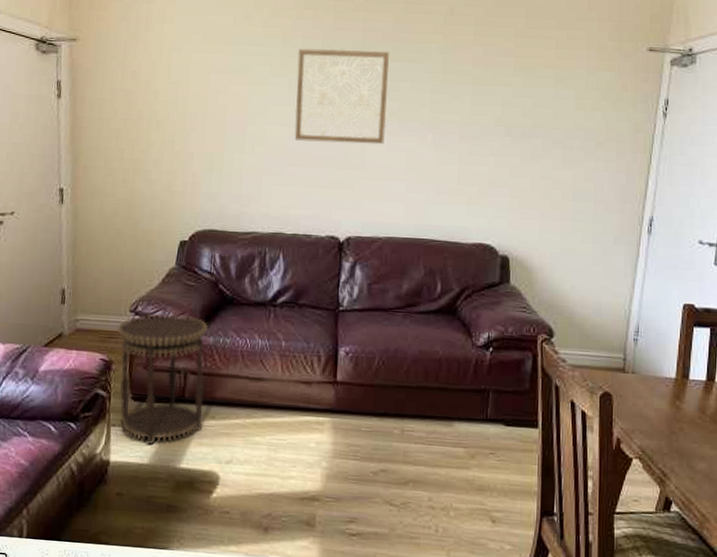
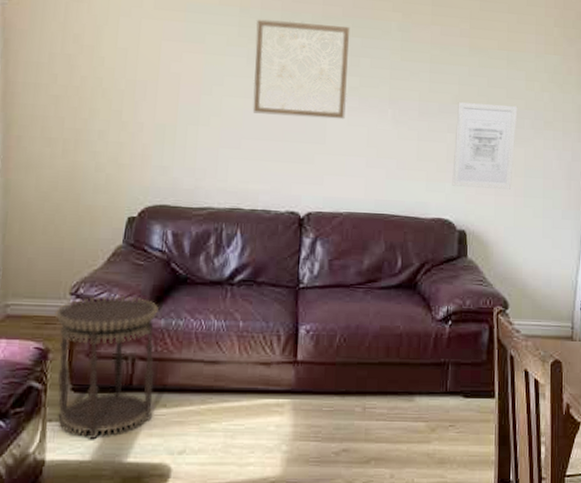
wall art: none [494,124,566,214] -> present [452,102,518,189]

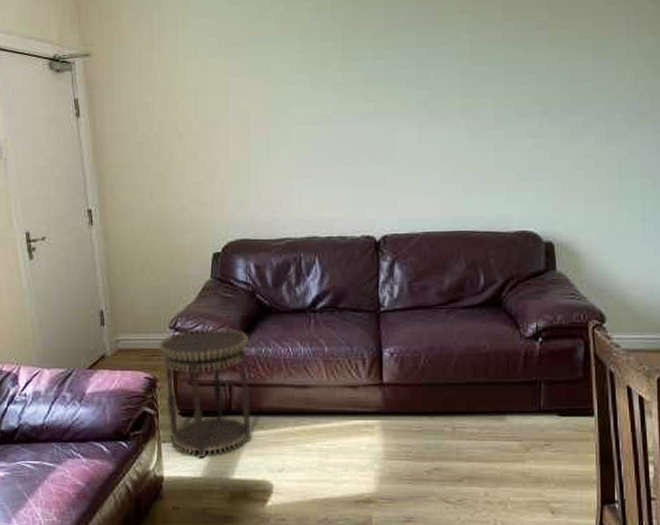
wall art: present [252,19,350,120] -> none [318,37,416,140]
wall art: present [452,102,518,189] -> none [535,99,608,195]

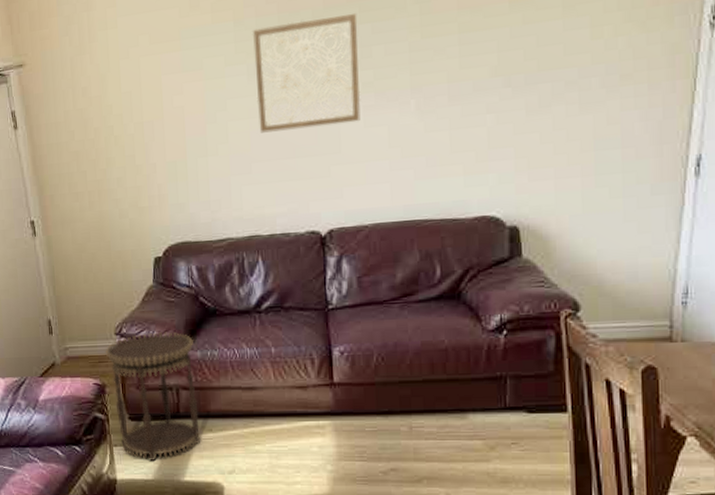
wall art: none [318,37,416,140] -> present [253,14,361,133]

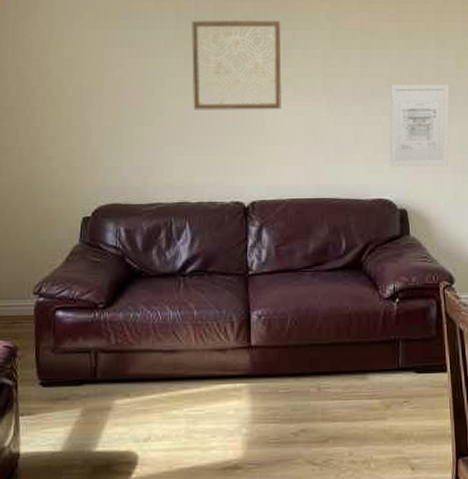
side table: present [105,332,201,462] -> none [20,292,118,432]
wall art: none [496,62,581,176] -> present [389,84,450,166]

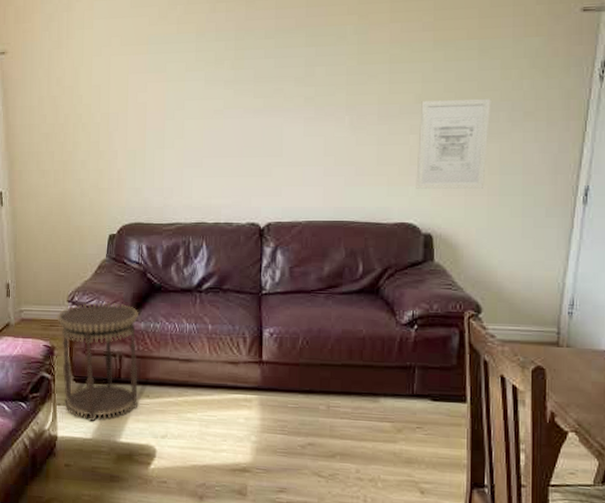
side table: none [20,292,118,432] -> present [57,302,140,422]
wall art: present [192,19,282,110] -> none [211,38,304,133]

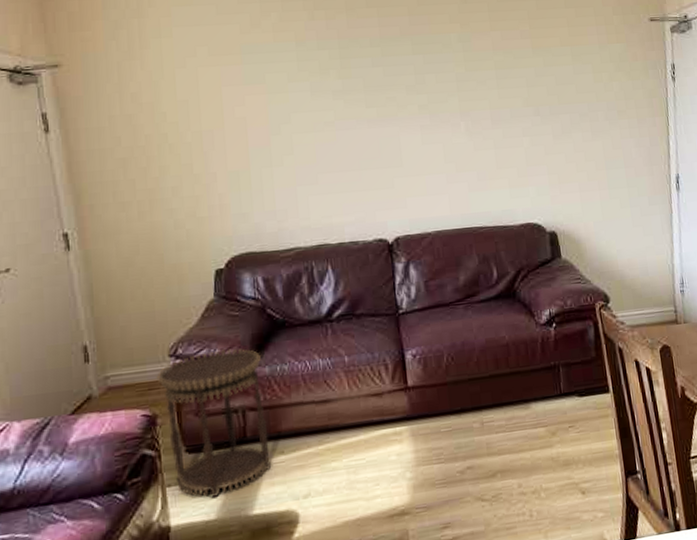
wall art: present [416,98,491,189] -> none [529,99,594,189]

